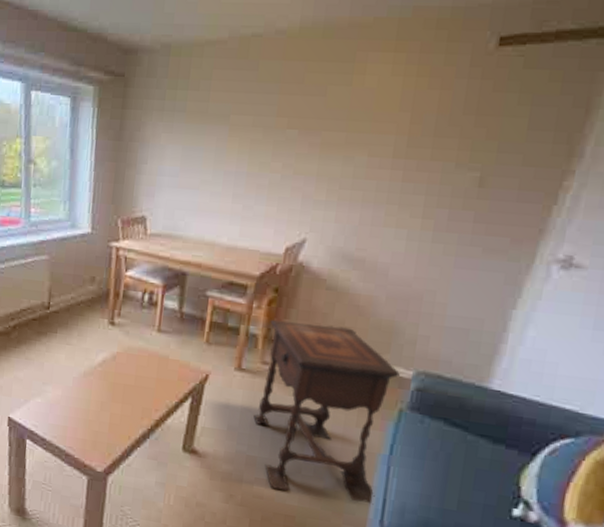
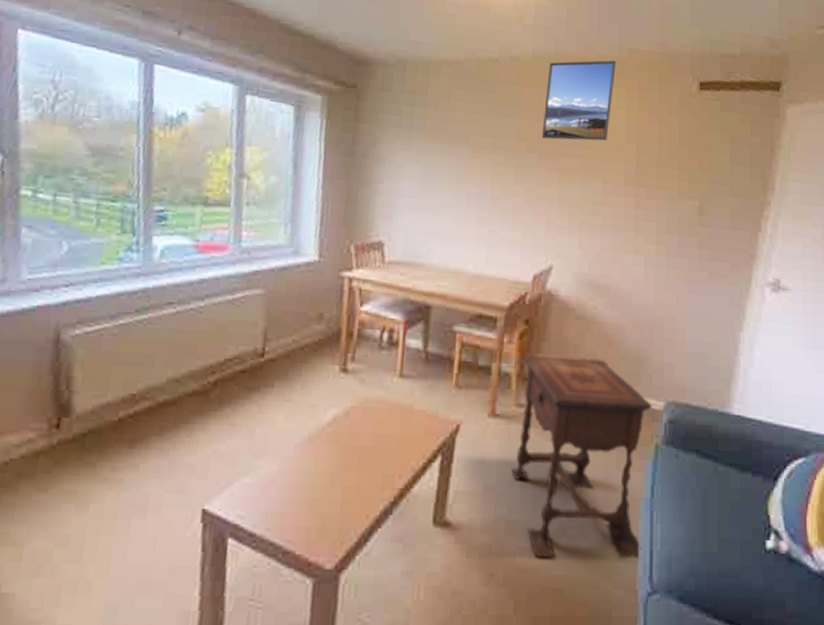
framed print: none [303,21,396,114] -> present [541,60,616,141]

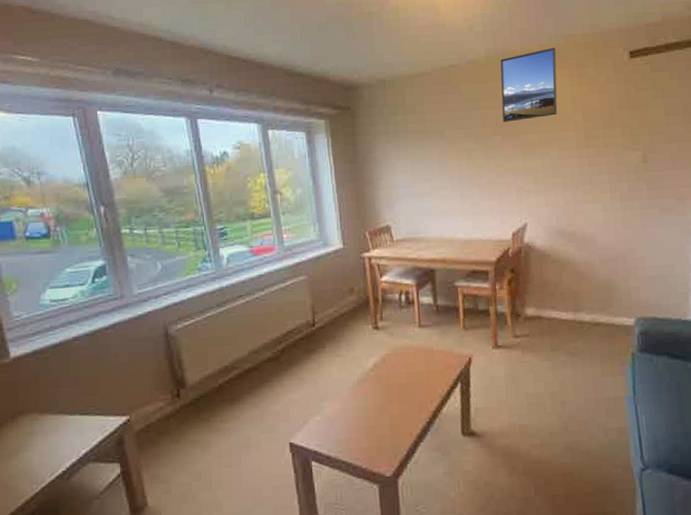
side table: present [512,355,652,560] -> none [513,292,632,451]

